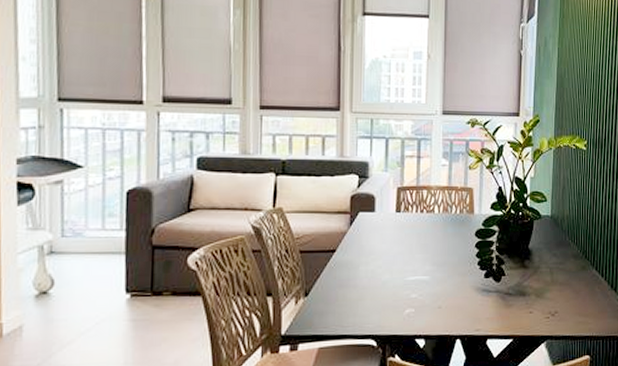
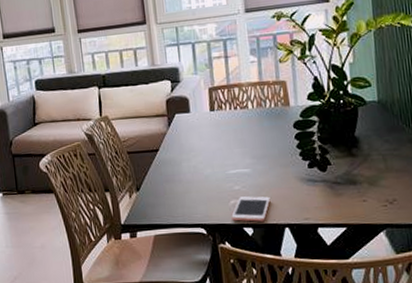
cell phone: none [405,305,446,333] -> present [231,196,271,222]

